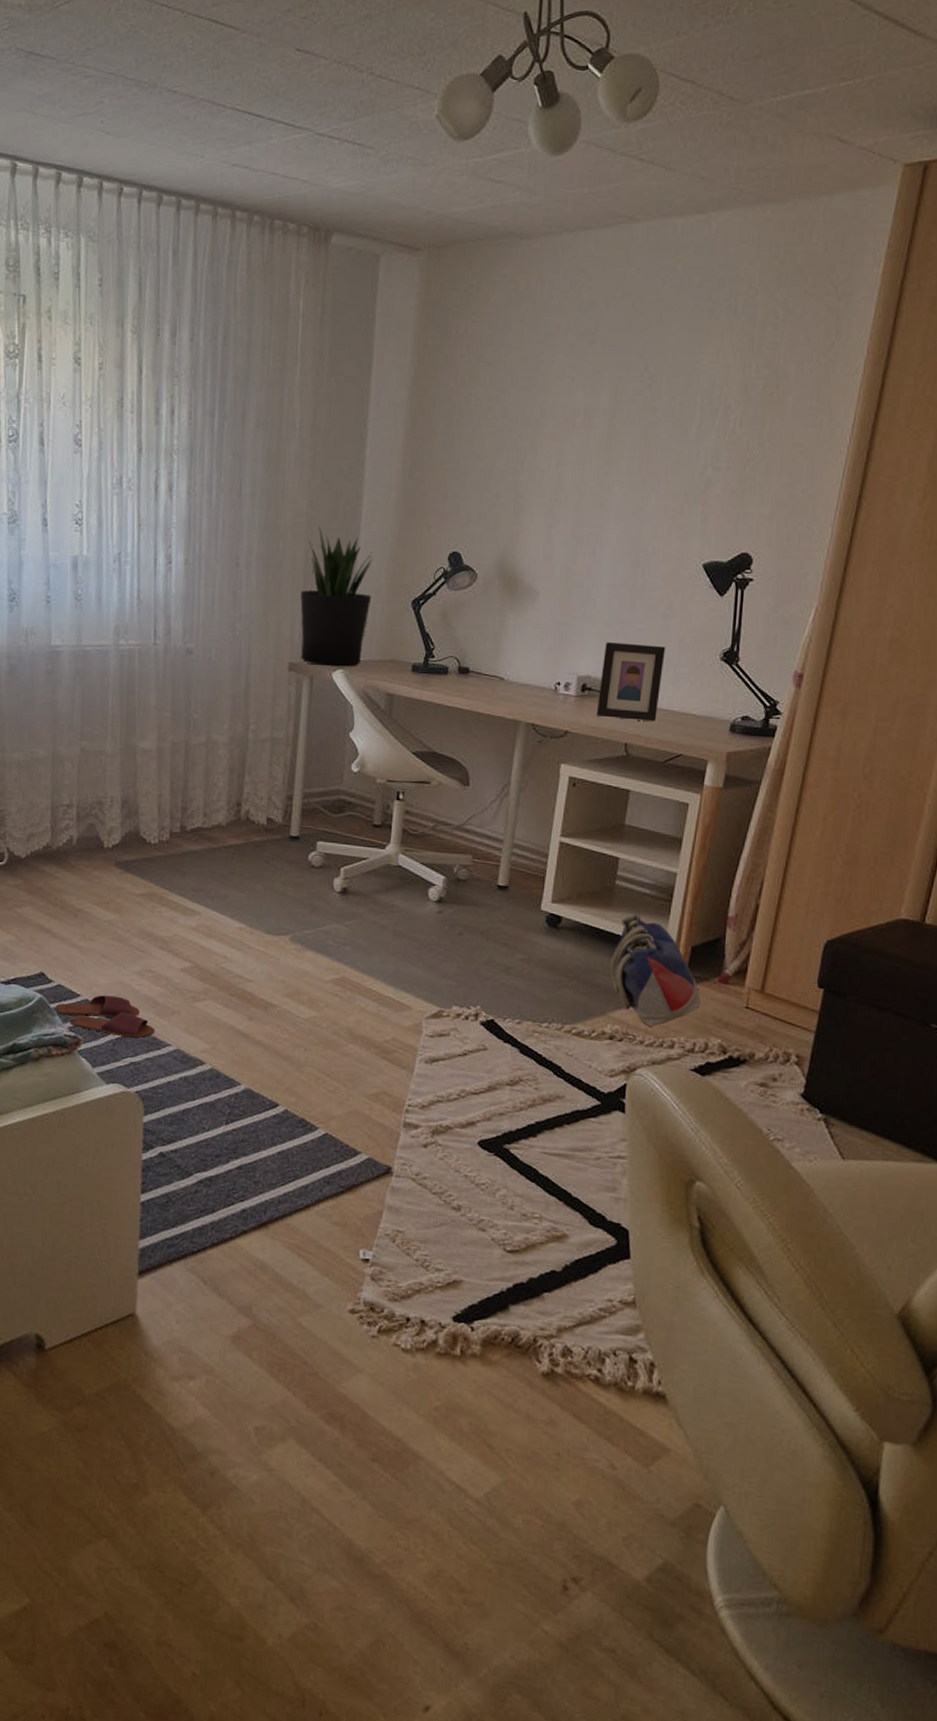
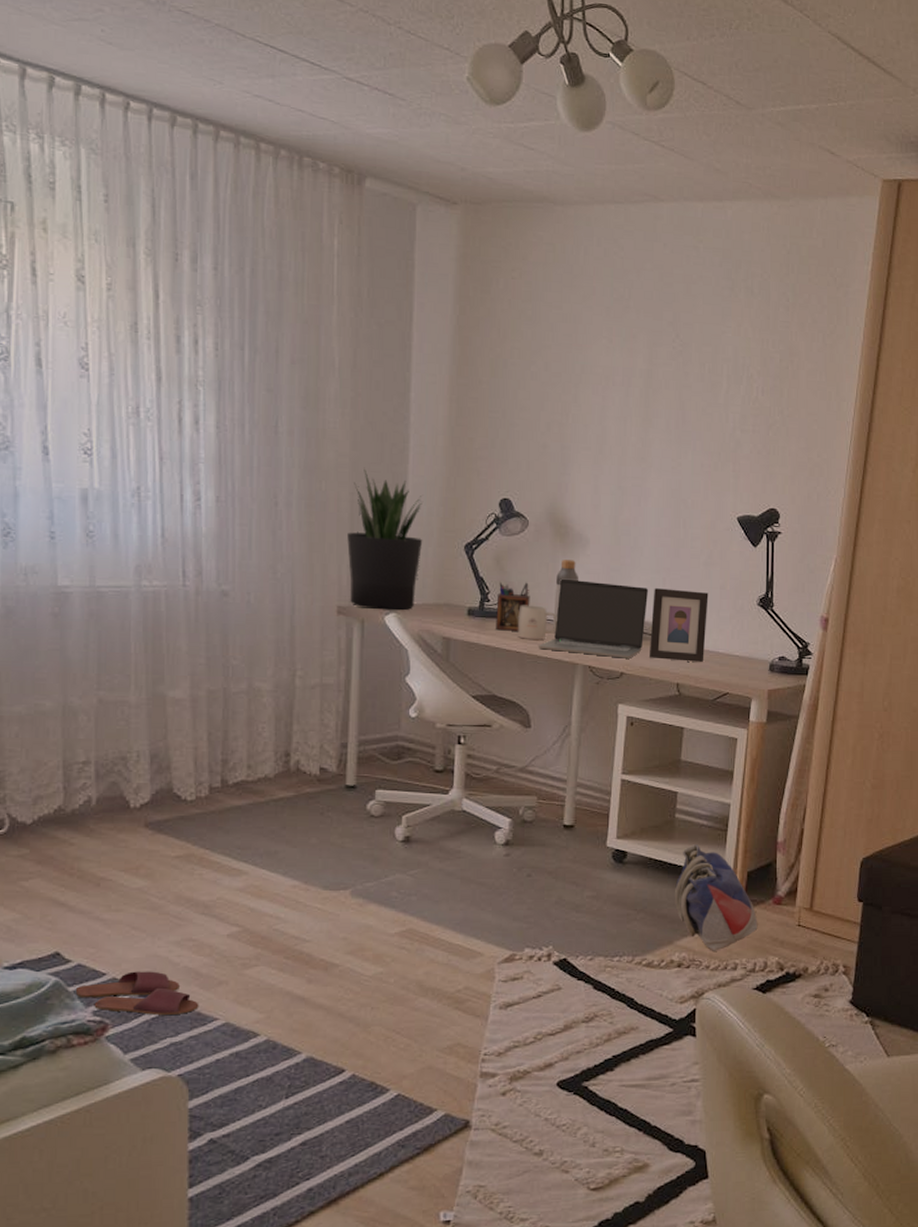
desk organizer: none [439,636,475,688] -> present [496,581,530,631]
mug: none [461,660,502,696] -> present [518,605,557,640]
laptop: none [481,633,600,717] -> present [539,578,649,659]
bottle: none [497,613,527,692] -> present [553,559,580,635]

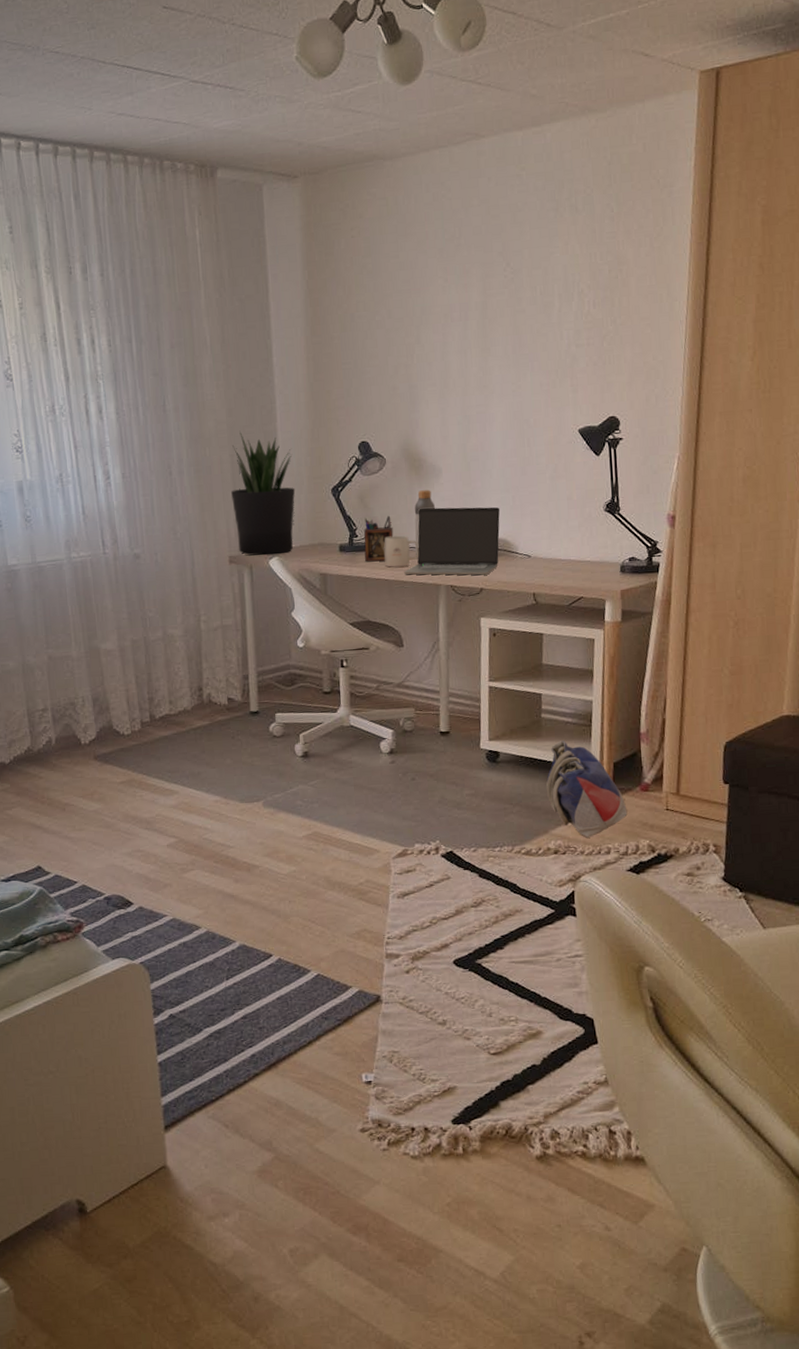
slippers: present [75,971,198,1015] -> none [55,878,150,914]
picture frame: present [650,588,709,663] -> none [504,504,557,573]

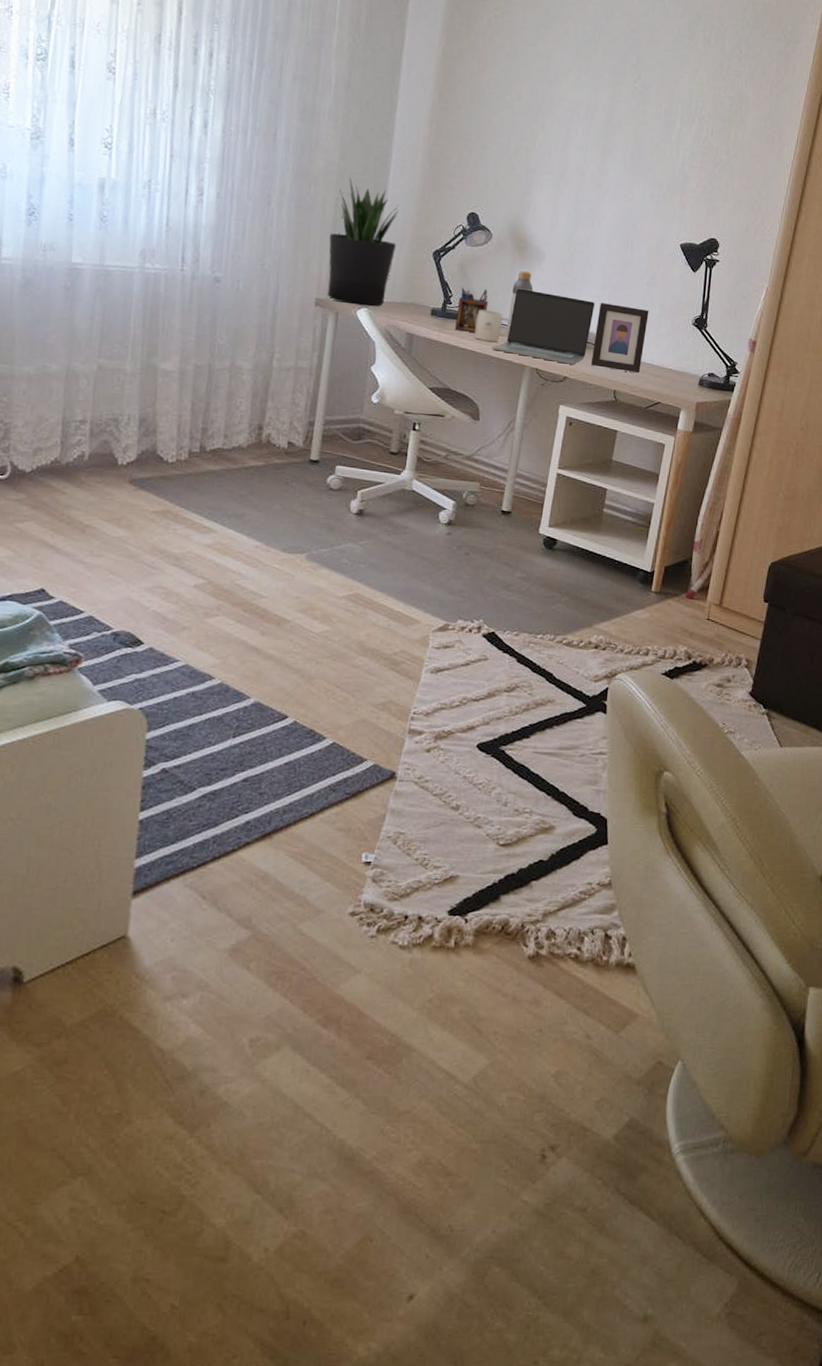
picture frame: none [504,504,557,573] -> present [591,303,649,374]
tote bag: present [545,740,628,838] -> none [596,537,671,637]

